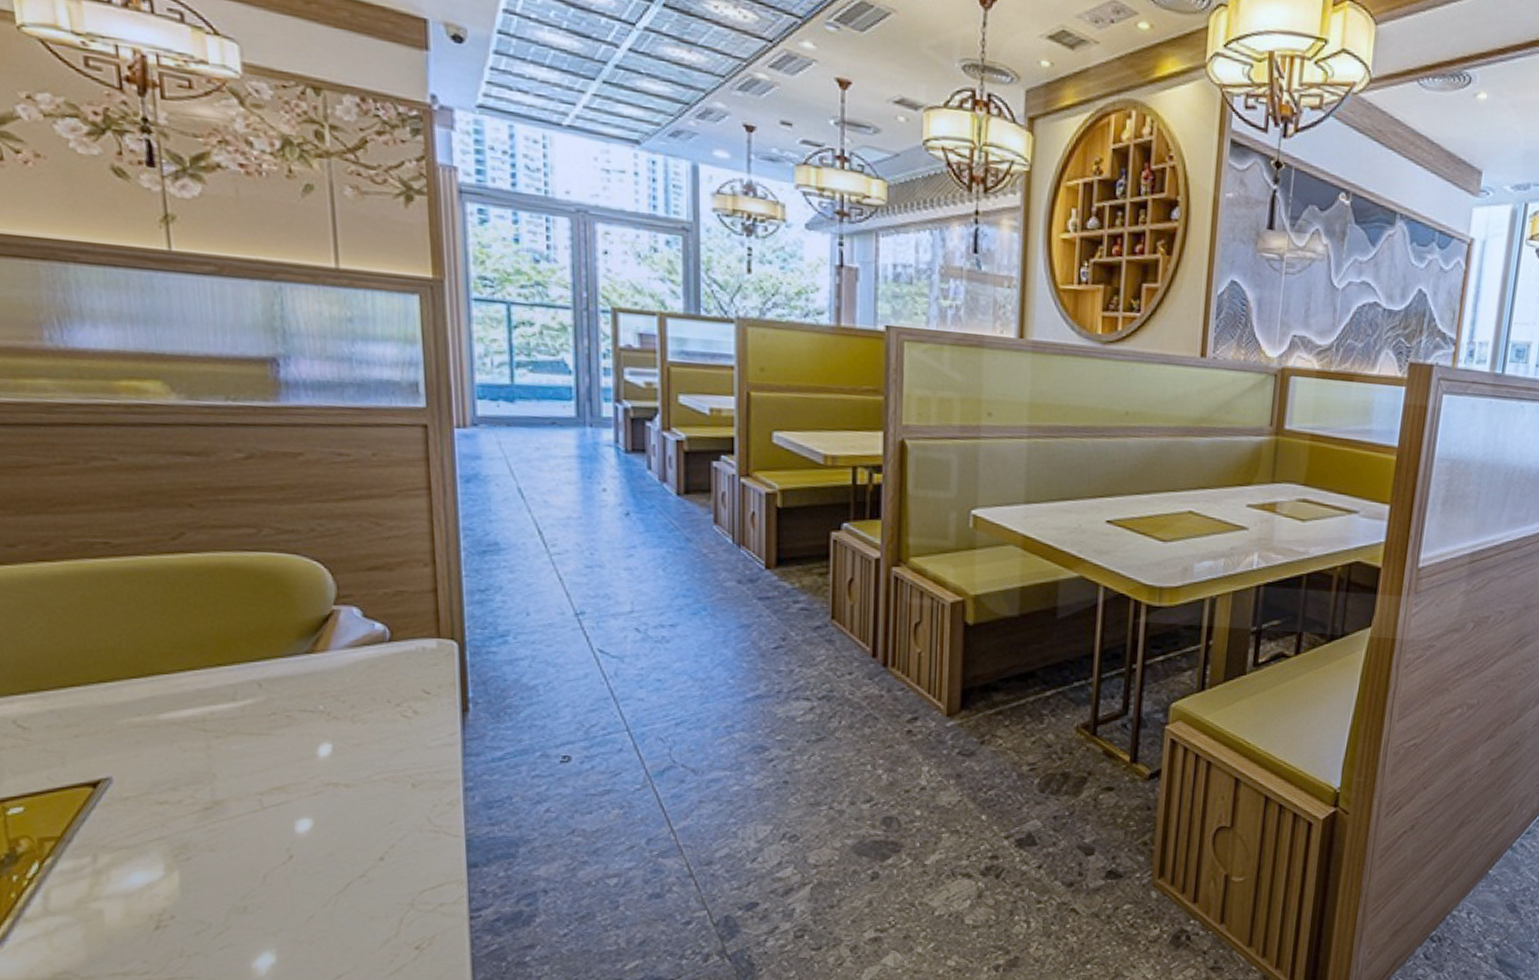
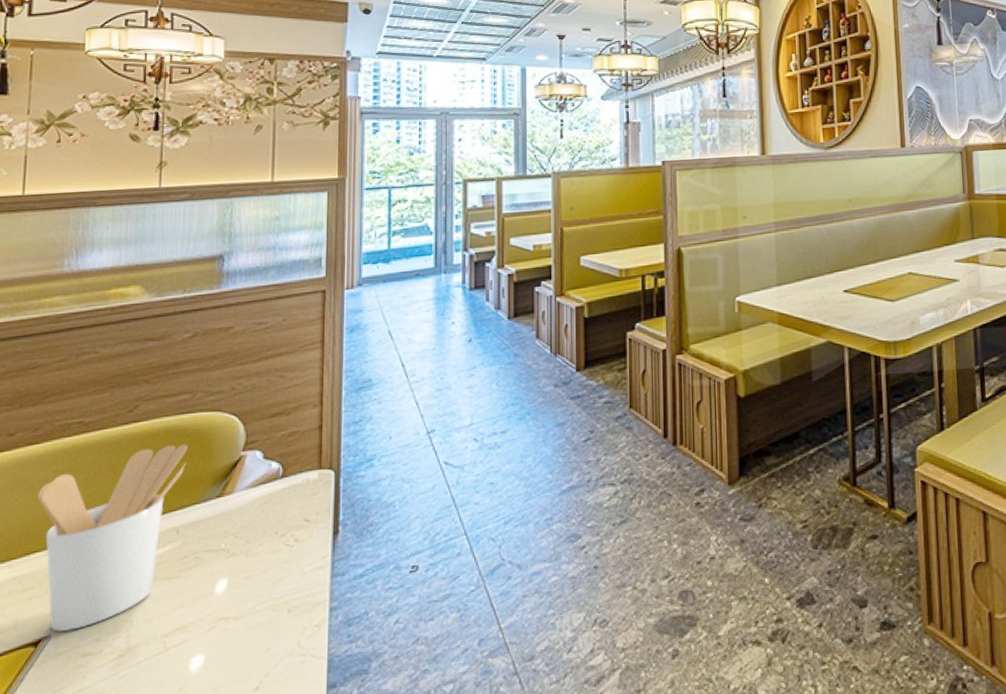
utensil holder: none [62,585,261,776] -> present [37,444,188,632]

